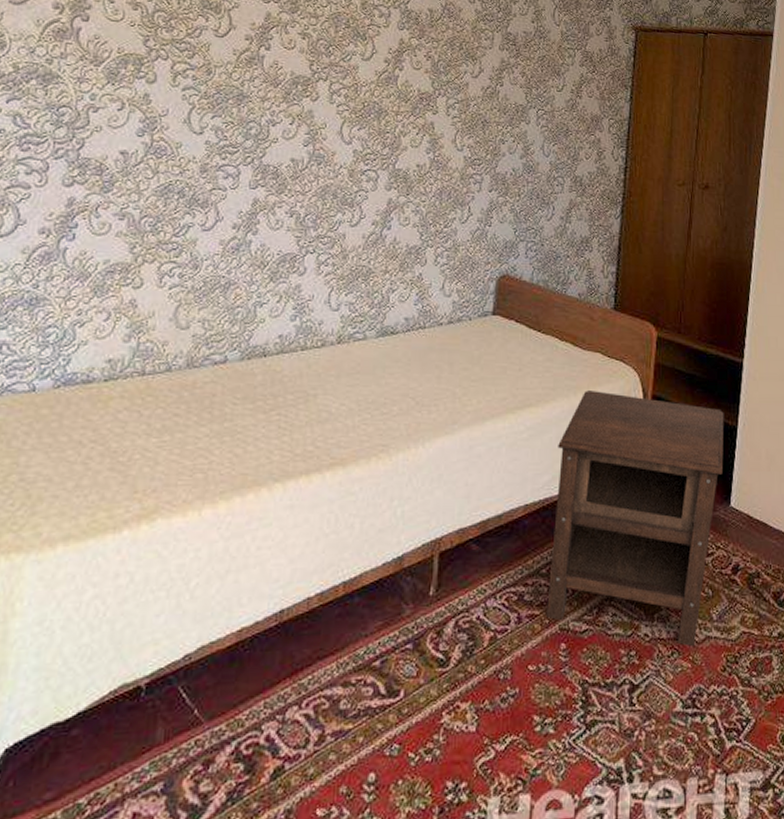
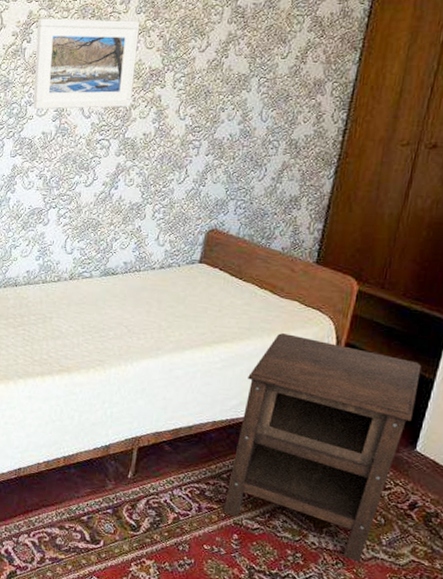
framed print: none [276,22,404,134] -> present [33,18,140,109]

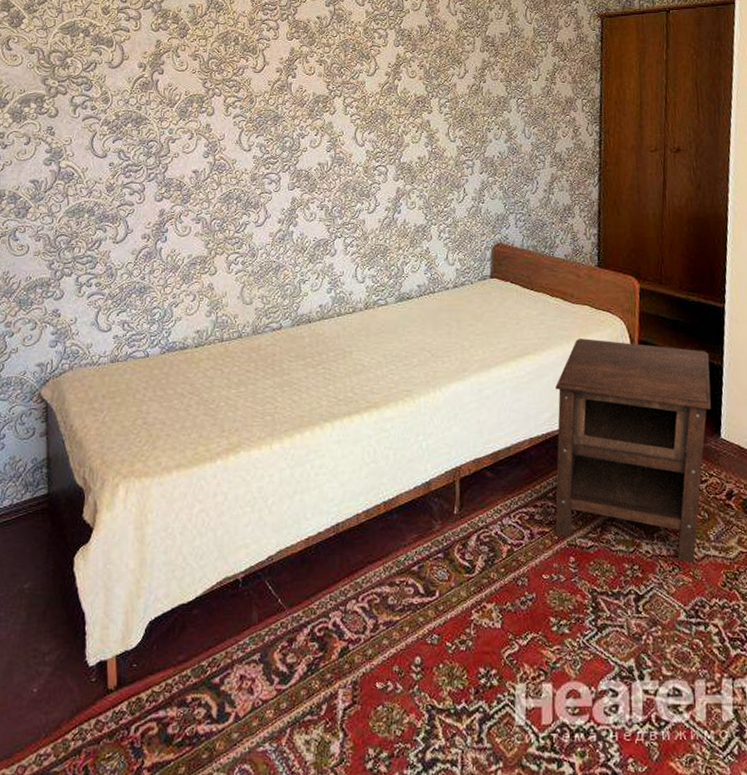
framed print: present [33,18,140,109] -> none [301,53,402,141]

